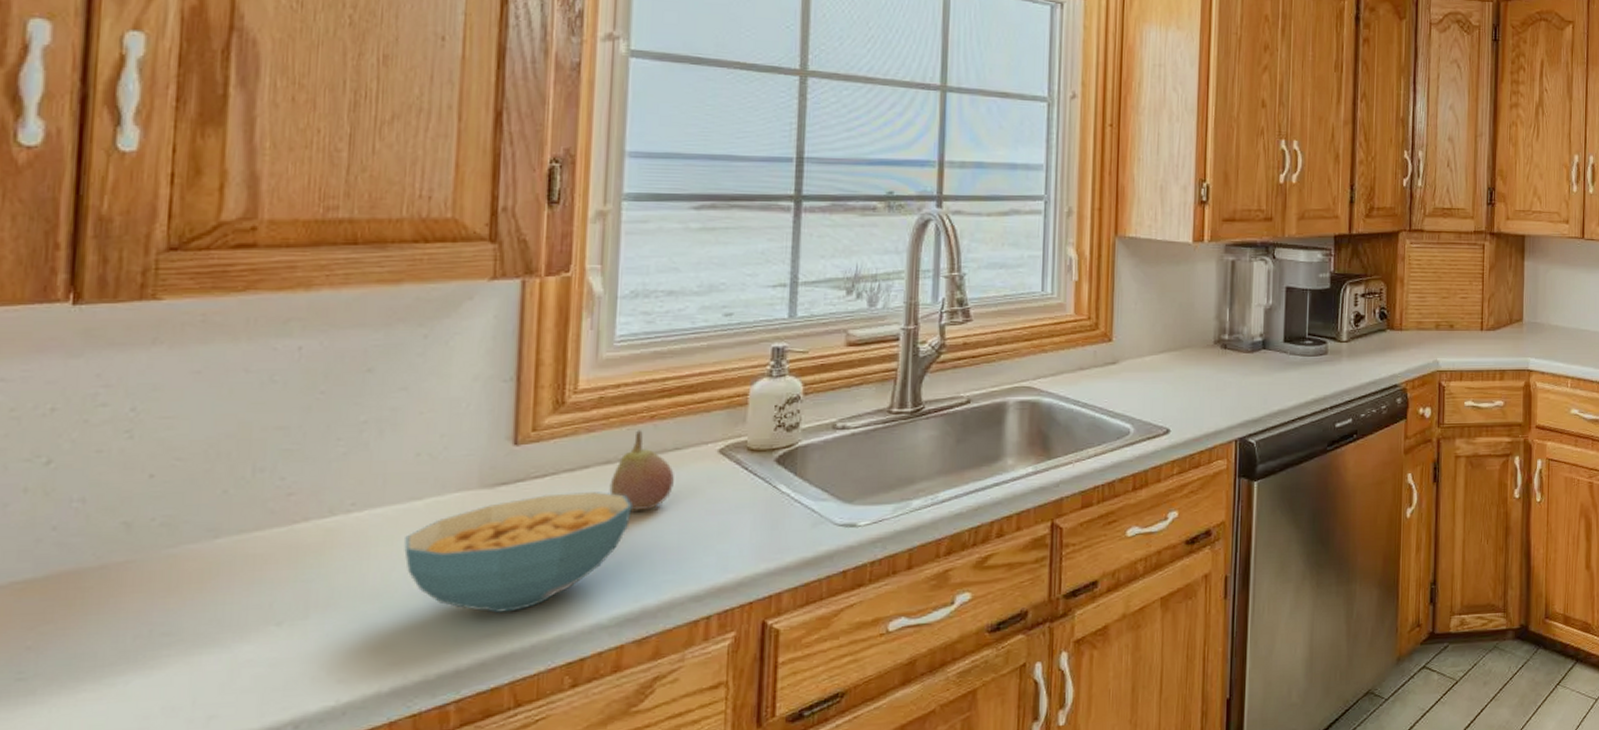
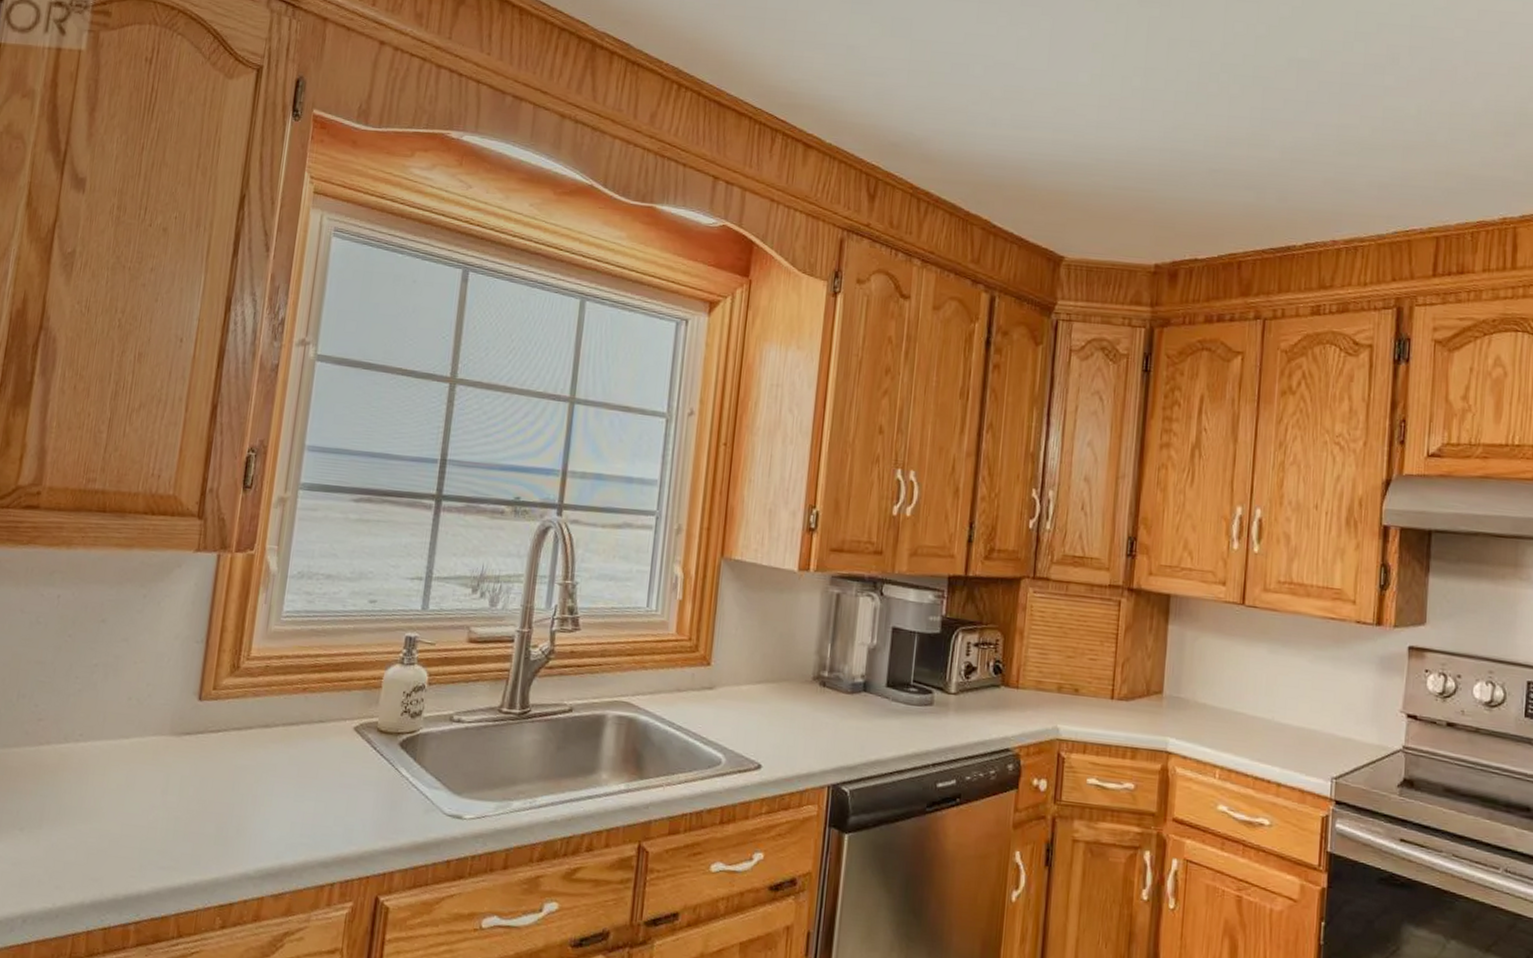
cereal bowl: present [404,492,632,613] -> none [112,748,282,850]
fruit: present [609,430,674,512] -> none [265,700,317,775]

